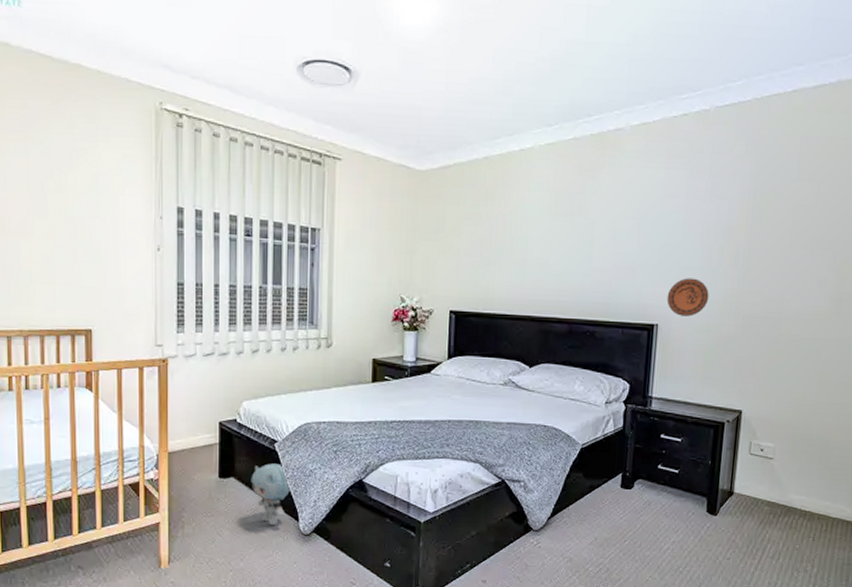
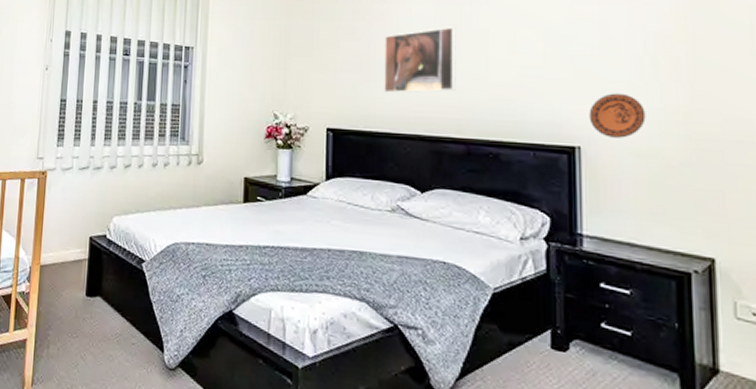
plush toy: present [251,463,291,526] -> none [117,284,157,355]
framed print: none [502,215,568,277] -> present [384,27,456,93]

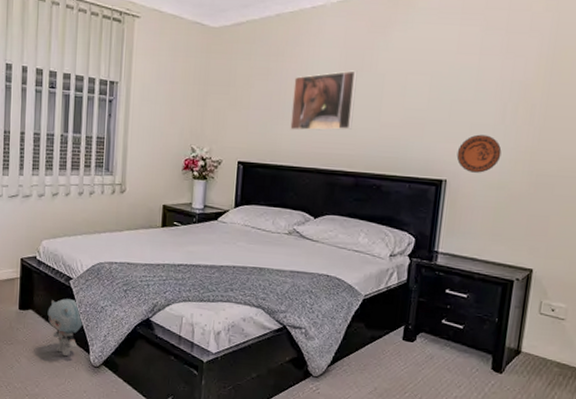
plush toy: none [117,284,157,355] -> present [47,298,84,357]

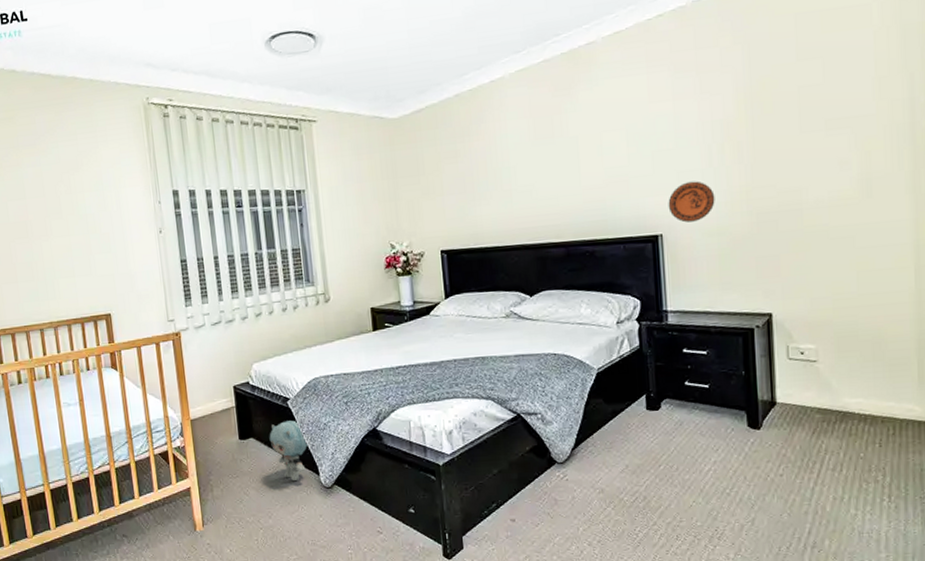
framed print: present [290,70,358,131] -> none [485,138,553,210]

